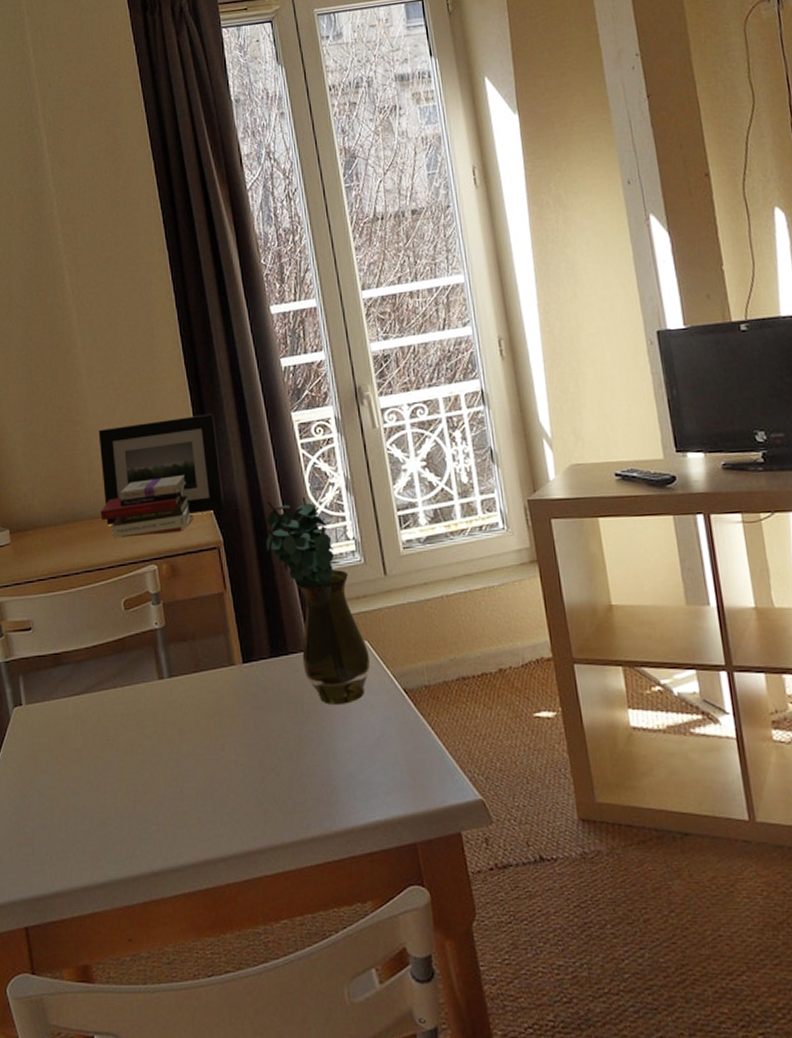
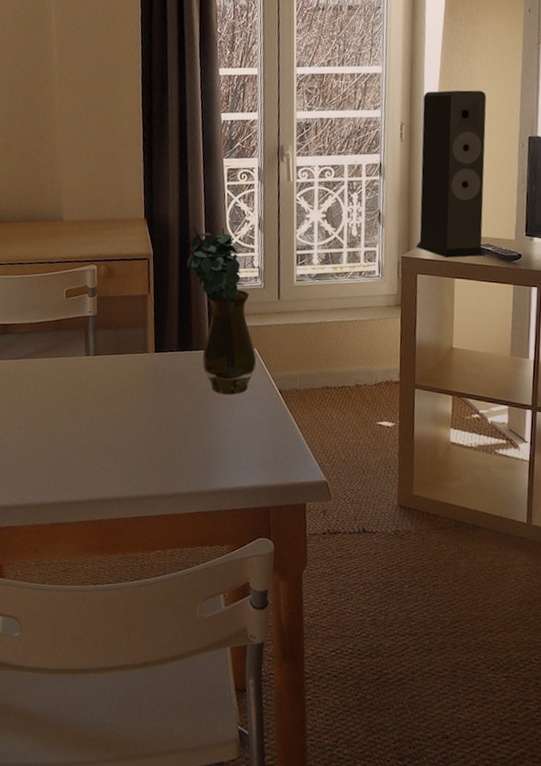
picture frame: present [98,413,225,525] -> none [60,149,160,230]
books: present [100,475,194,538] -> none [56,196,132,242]
speaker: none [519,284,630,493] -> present [415,90,487,258]

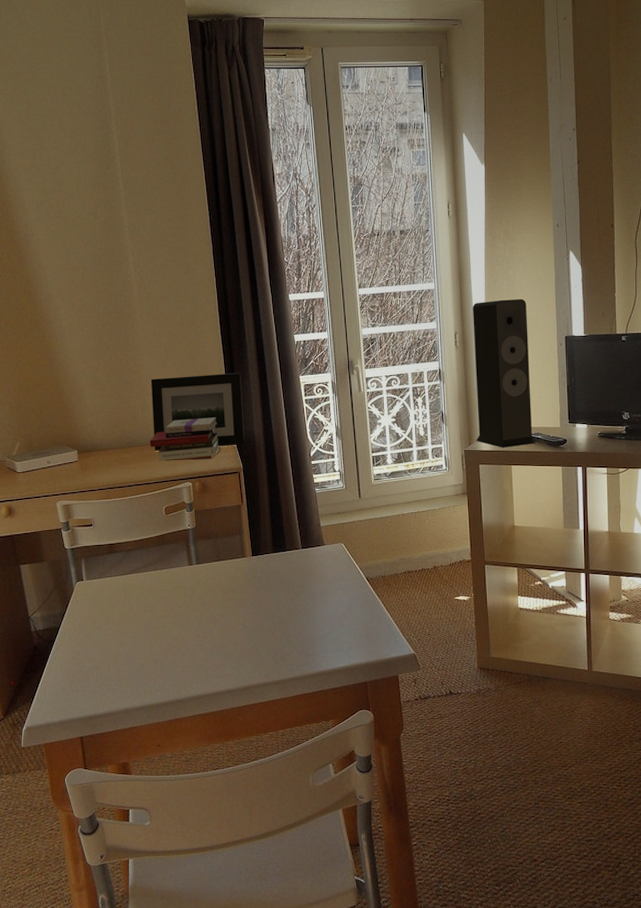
books: none [56,196,132,242] -> present [150,417,221,461]
picture frame: none [60,149,160,230] -> present [151,372,245,451]
vase: present [187,228,257,395] -> none [274,439,345,587]

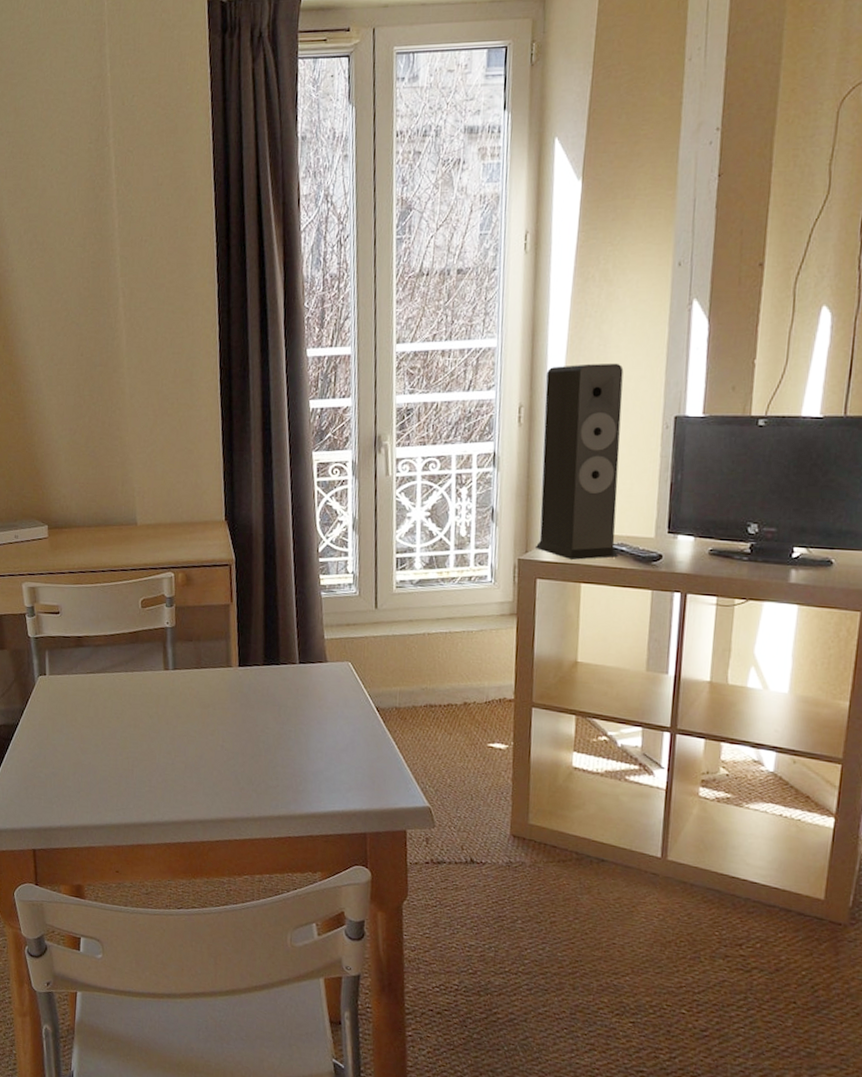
books: present [150,417,221,461] -> none [129,496,211,547]
picture frame: present [151,372,245,451] -> none [133,443,242,533]

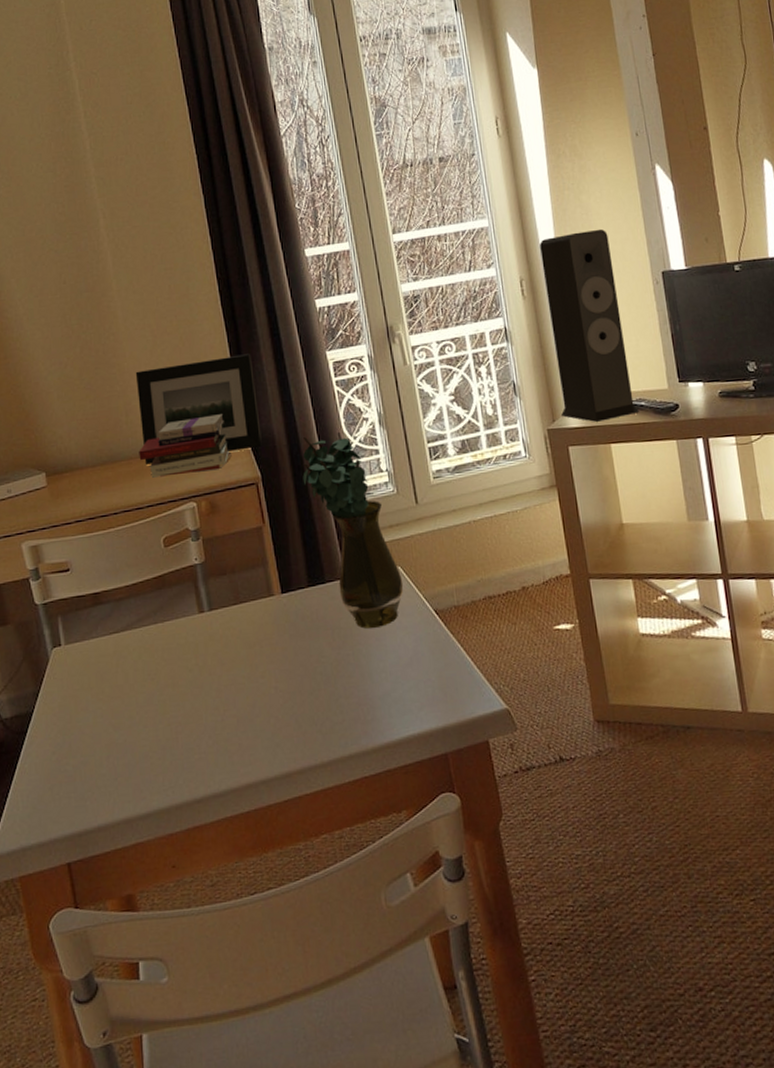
books: none [129,496,211,547] -> present [138,414,232,478]
picture frame: none [133,443,242,533] -> present [135,353,262,465]
vase: none [272,530,351,713] -> present [302,432,404,629]

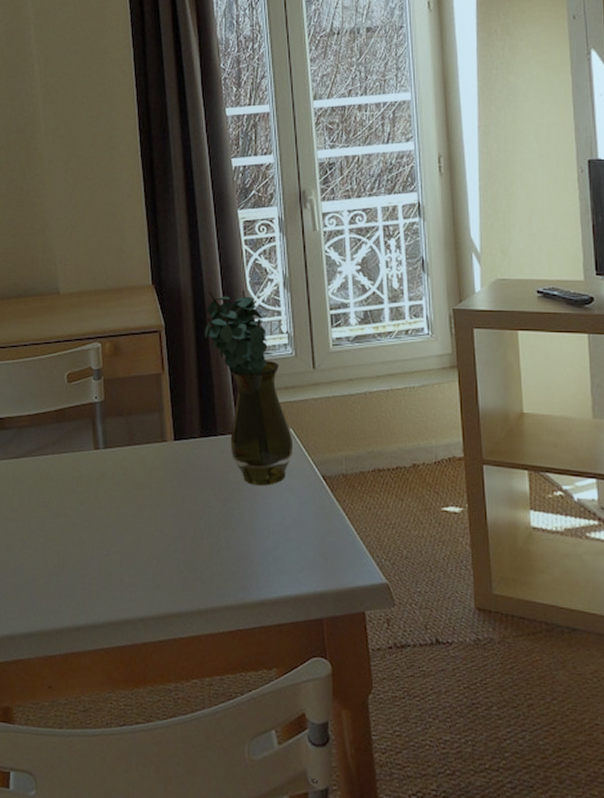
picture frame: present [135,353,262,465] -> none [55,205,168,302]
books: present [138,414,232,478] -> none [51,261,138,315]
speaker: present [539,228,639,422] -> none [461,111,551,307]

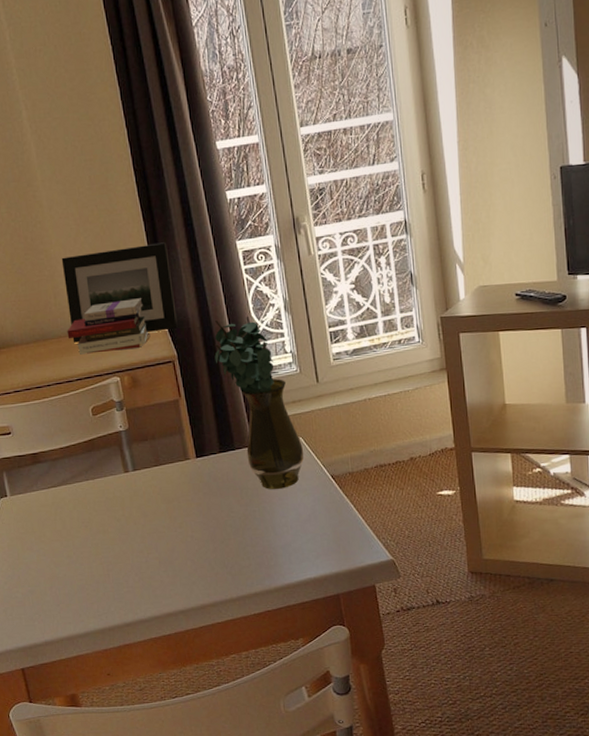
books: none [51,261,138,315] -> present [67,298,151,355]
picture frame: none [55,205,168,302] -> present [61,242,178,343]

